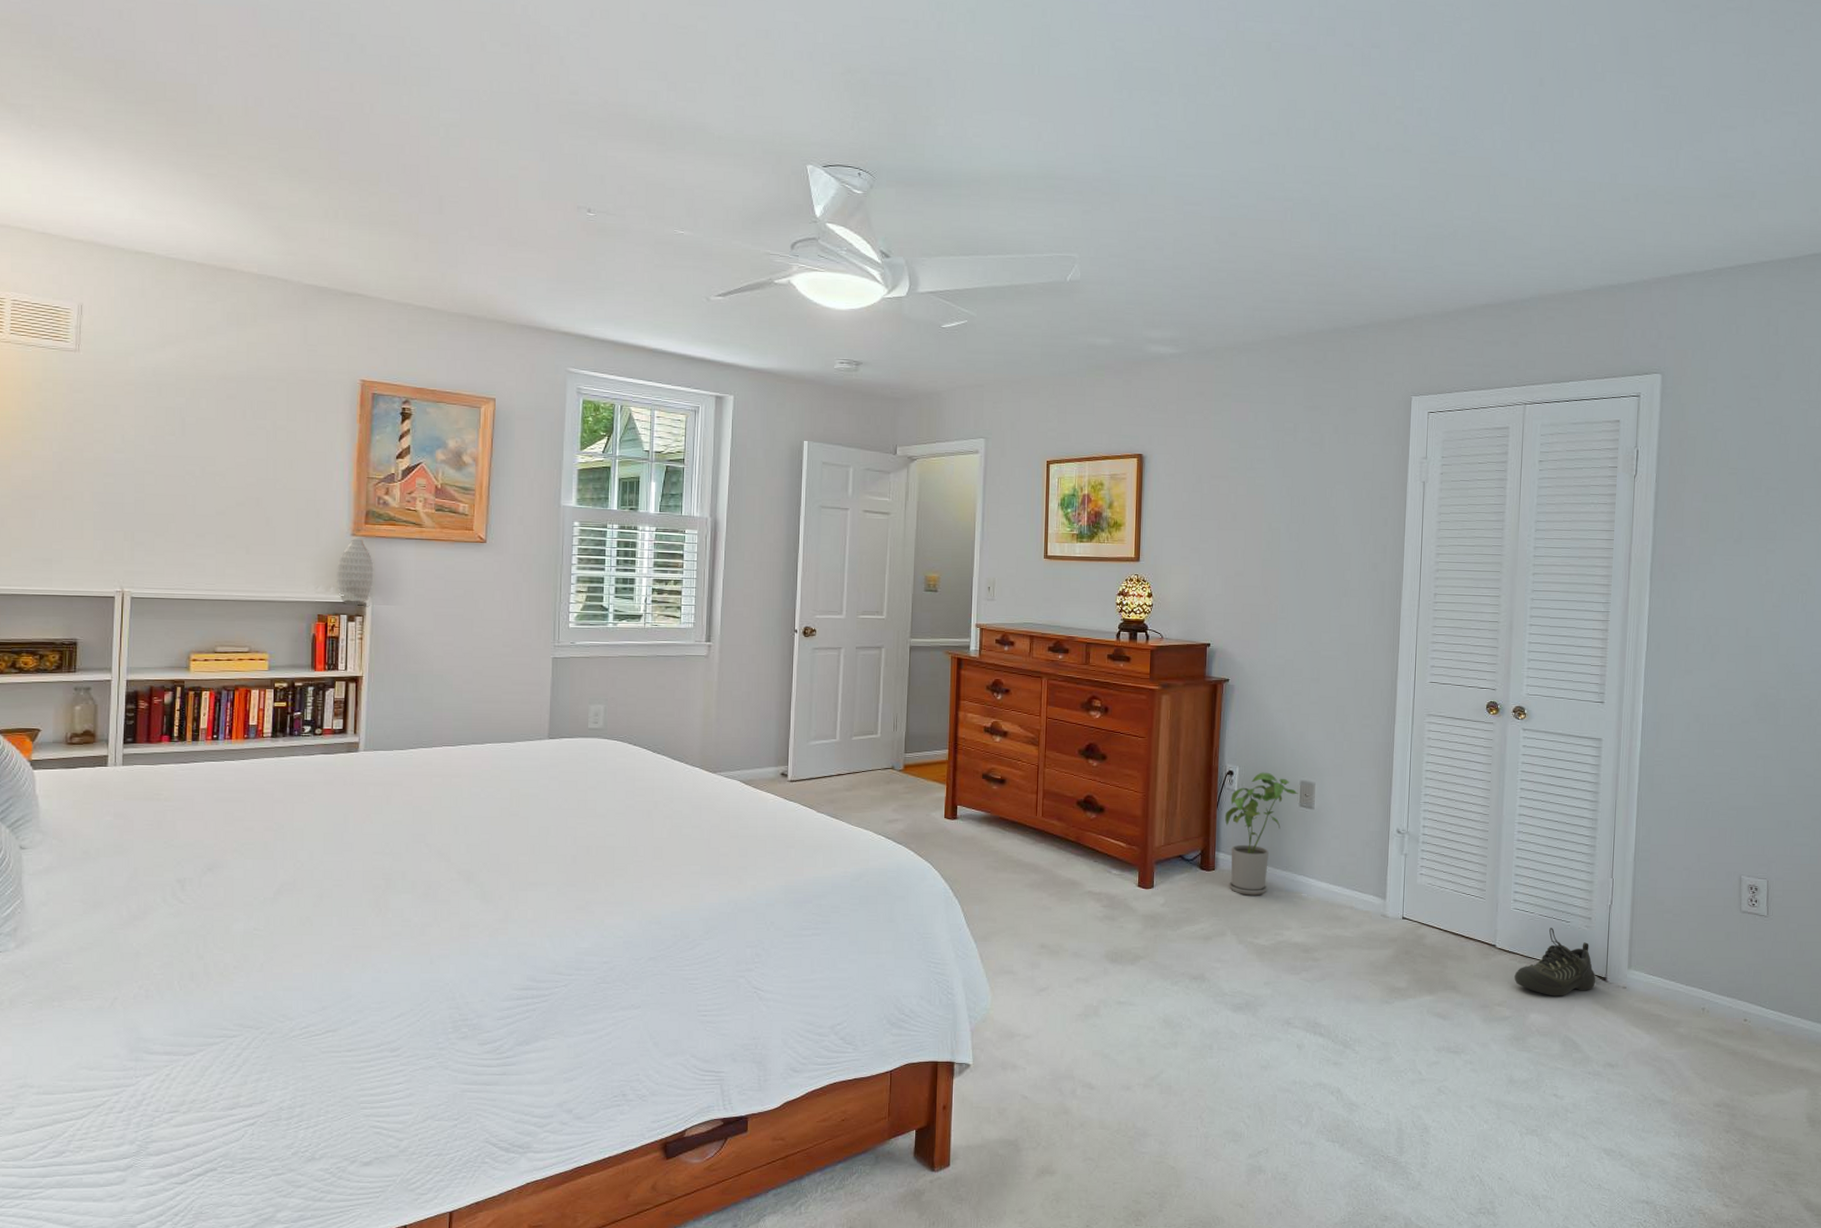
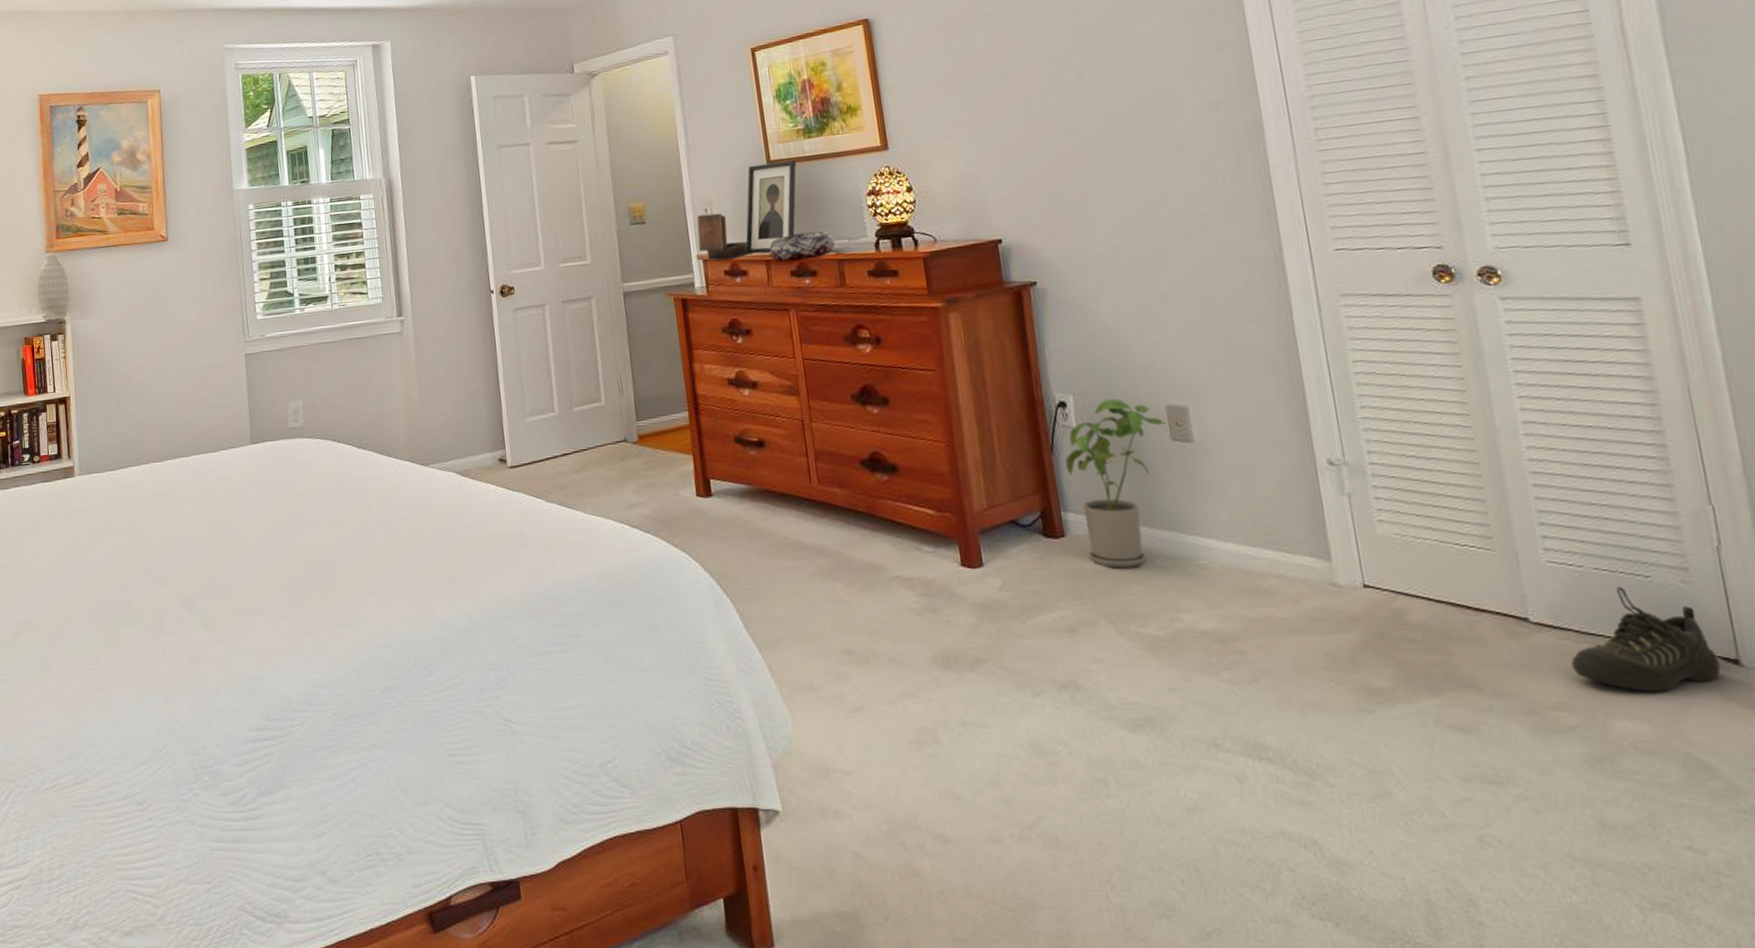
jewelry box: none [979,591,1021,632] -> present [696,213,753,262]
picture frame: none [1015,557,1068,630] -> present [745,160,797,255]
decorative bowl: none [1035,617,1086,640] -> present [769,231,835,262]

